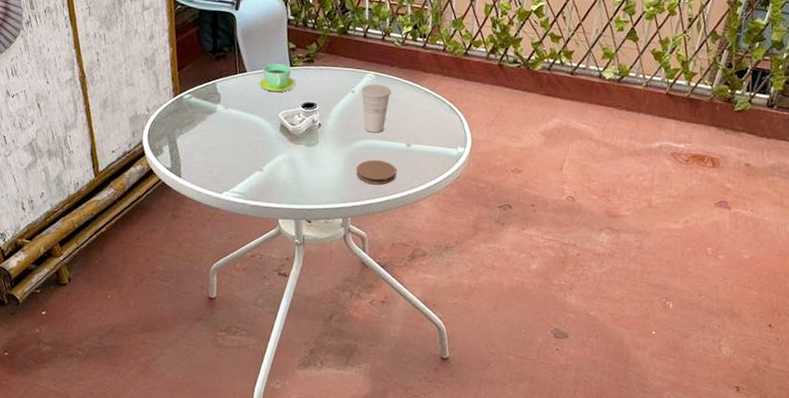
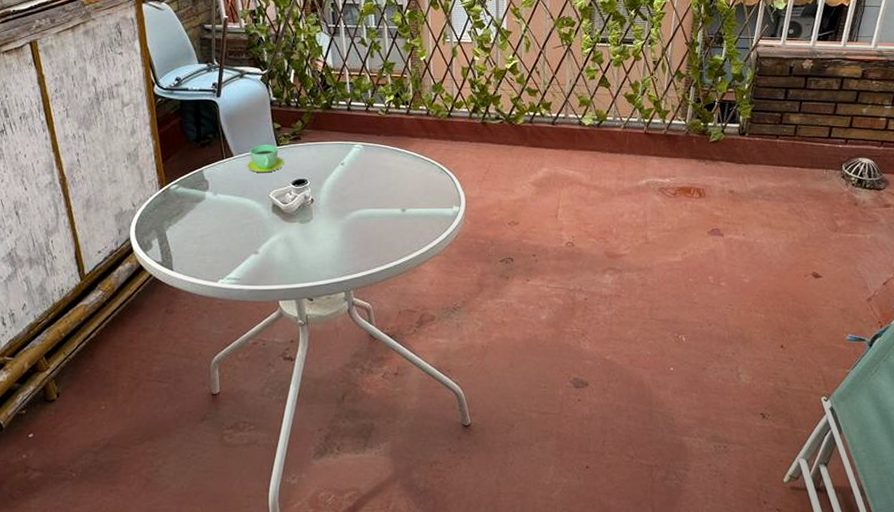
coaster: present [356,160,396,185] -> none [353,229,394,254]
cup: present [361,84,392,133] -> none [350,153,381,202]

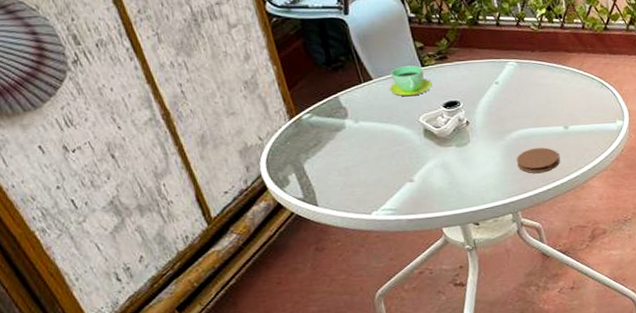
coaster: none [353,229,394,254] -> present [516,147,560,174]

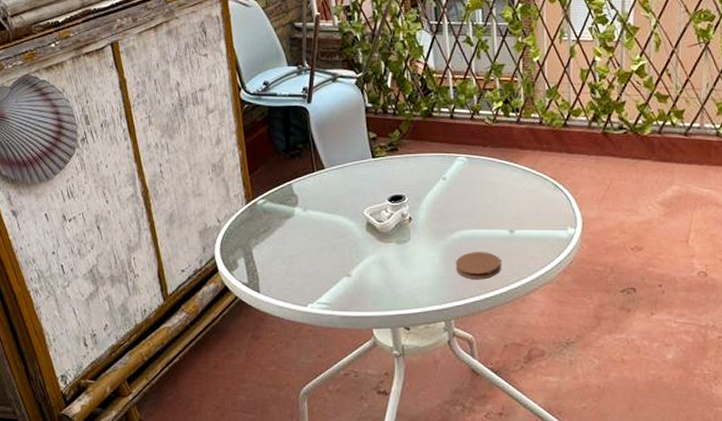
cup: present [389,65,432,97] -> none [339,156,380,188]

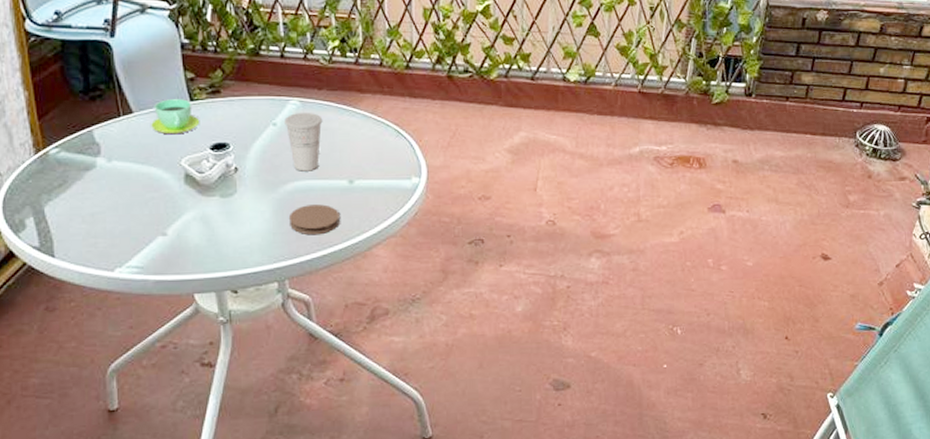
cup: none [339,156,380,188] -> present [151,99,200,135]
cup: none [453,167,487,221] -> present [284,112,323,172]

